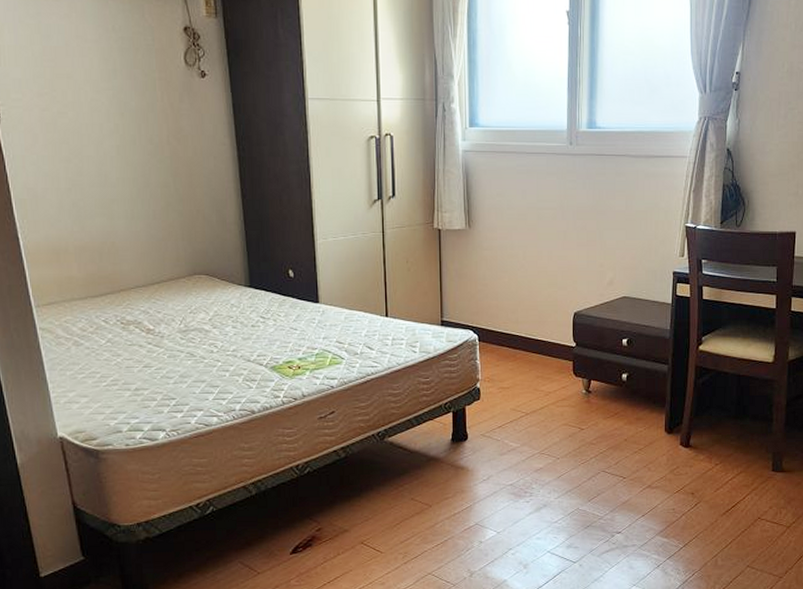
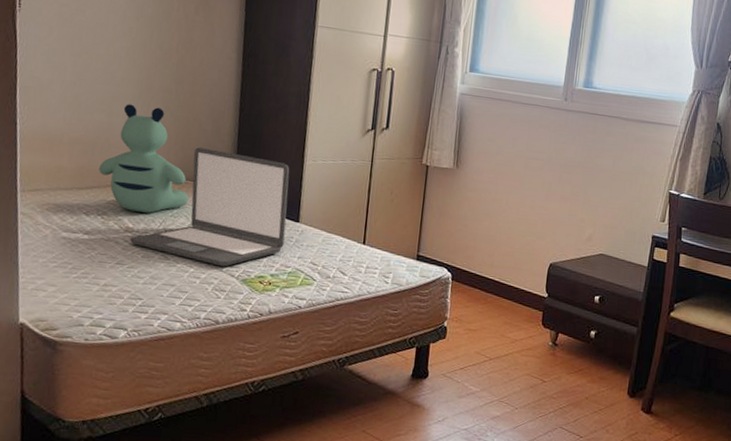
bear: none [110,204,205,313] -> present [99,104,189,213]
laptop: none [152,240,308,357] -> present [129,147,290,267]

